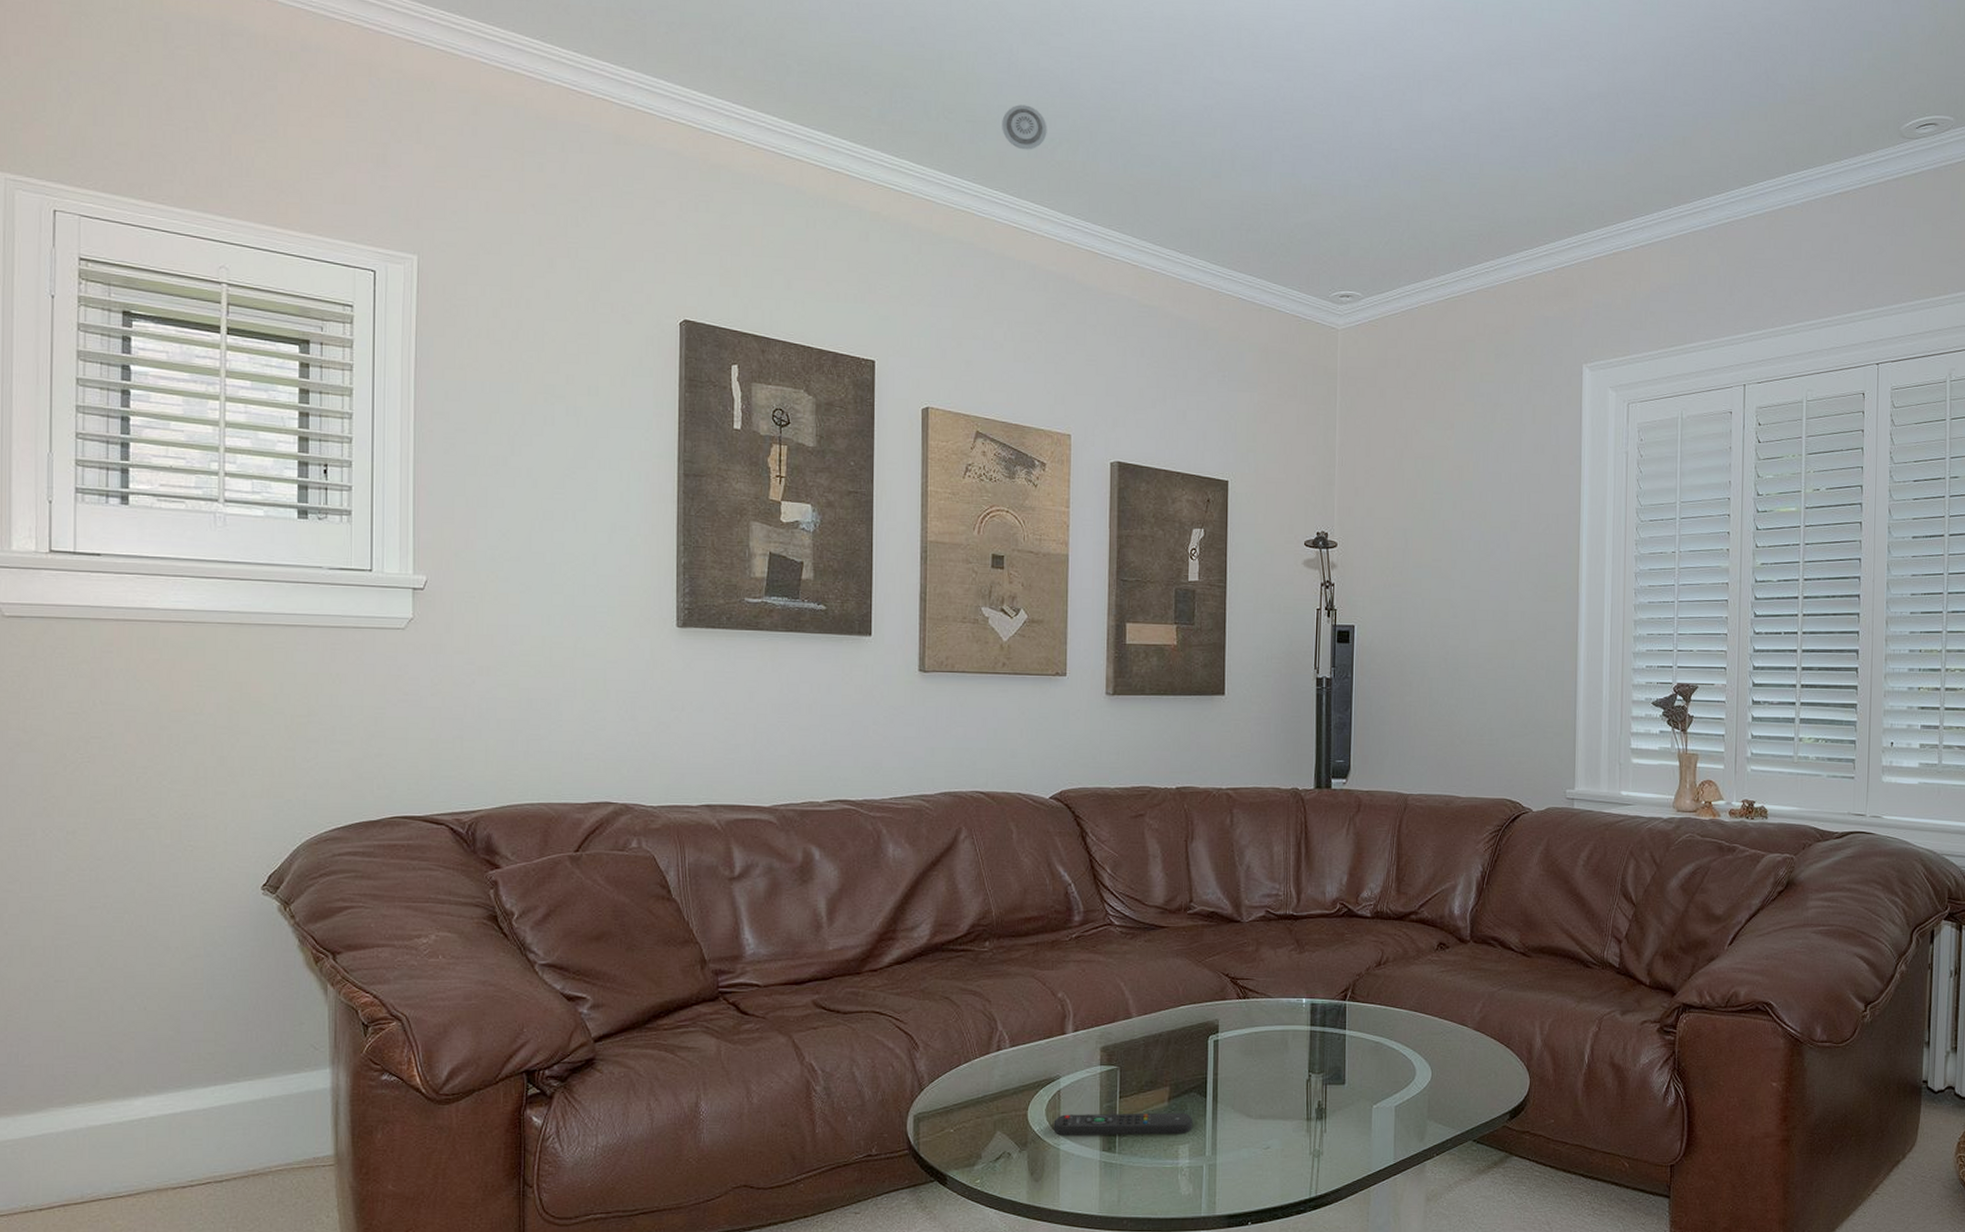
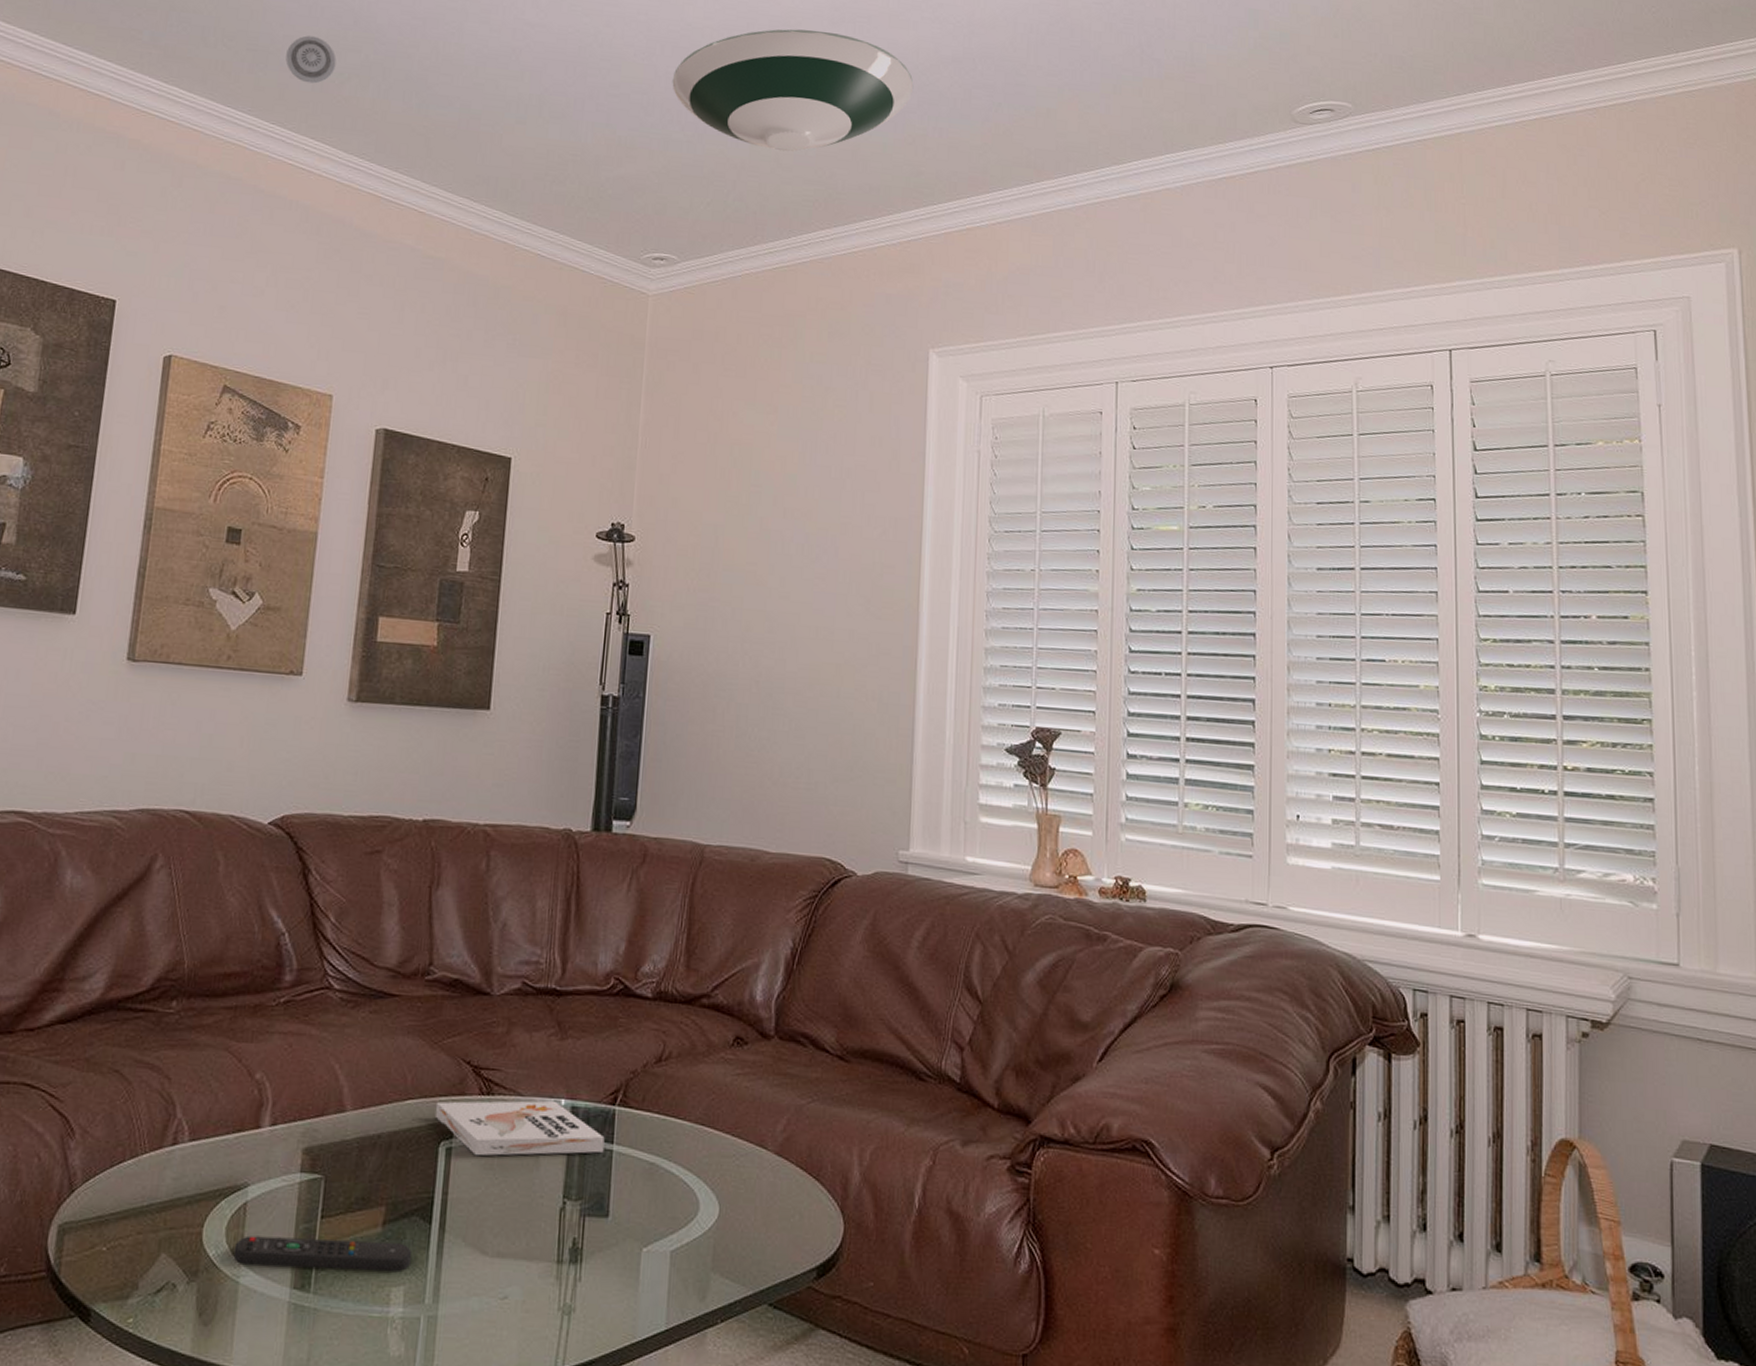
book: none [1203,1000,1339,1045] -> present [435,1100,605,1156]
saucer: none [1349,73,1564,191] -> present [672,29,914,152]

